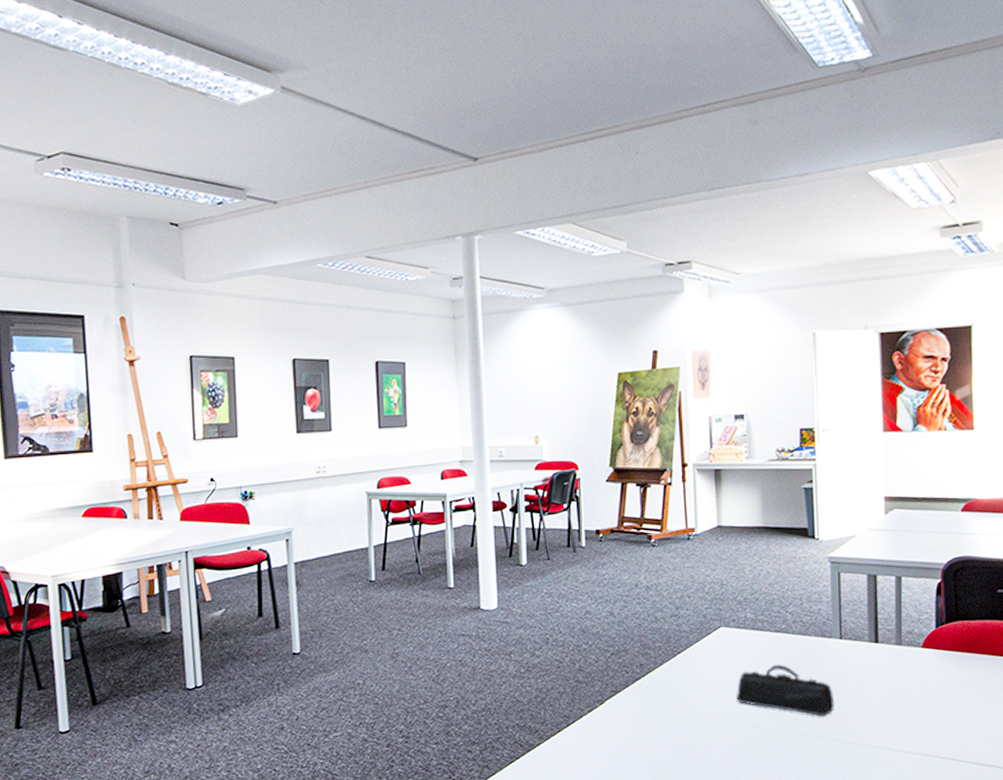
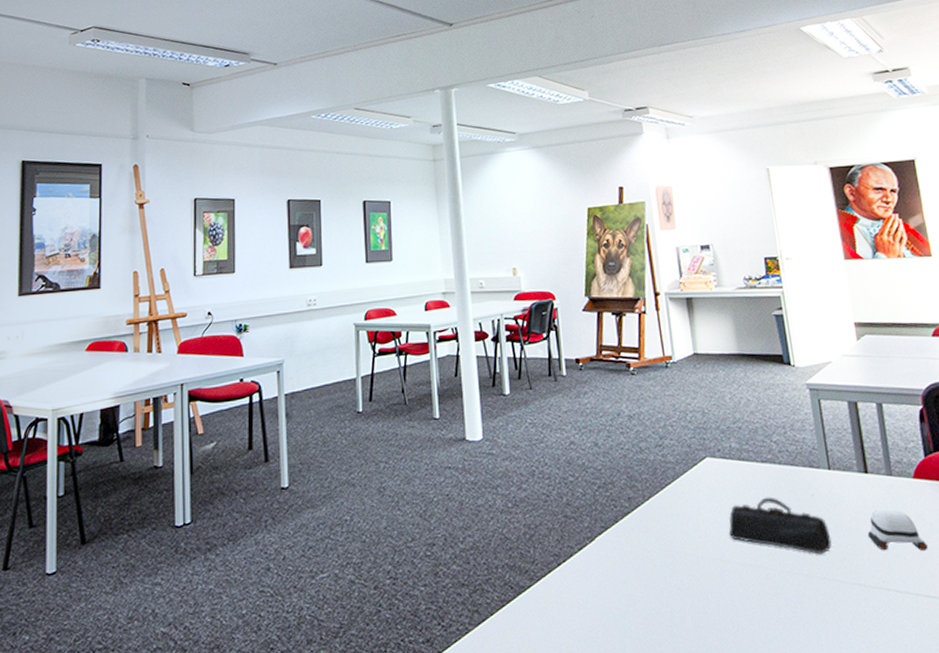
computer mouse: none [870,676,926,715] -> present [867,509,928,552]

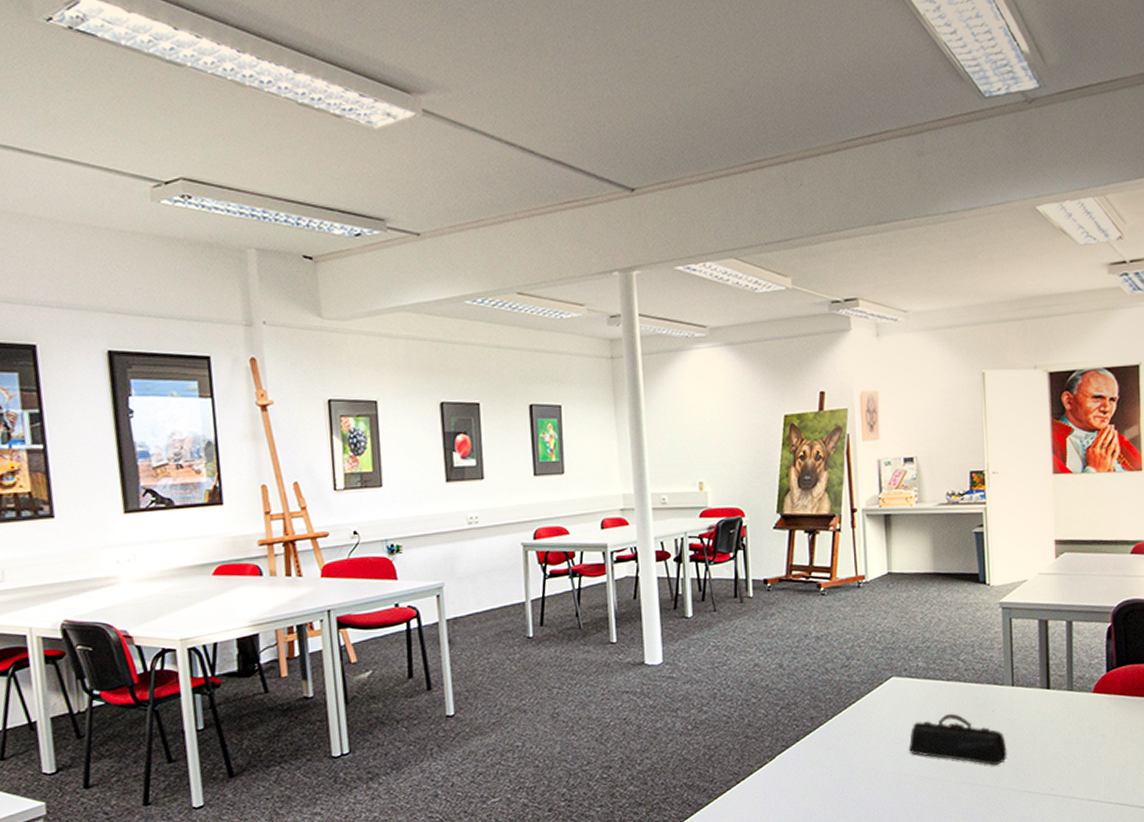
computer mouse: present [867,509,928,552] -> none [1042,722,1098,761]

